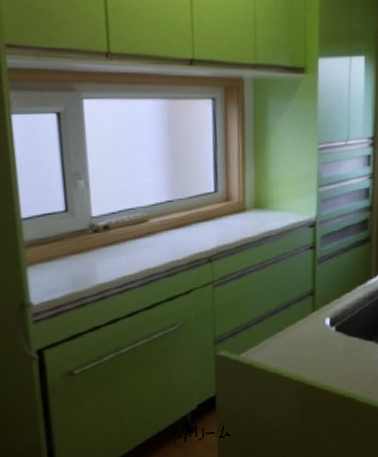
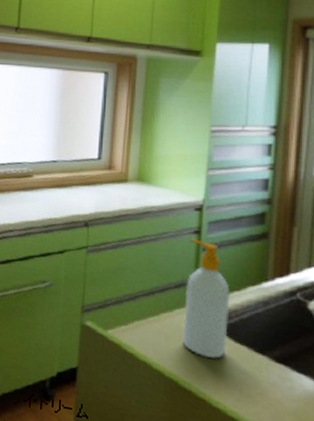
soap bottle: none [305,254,343,356] -> present [182,238,230,359]

